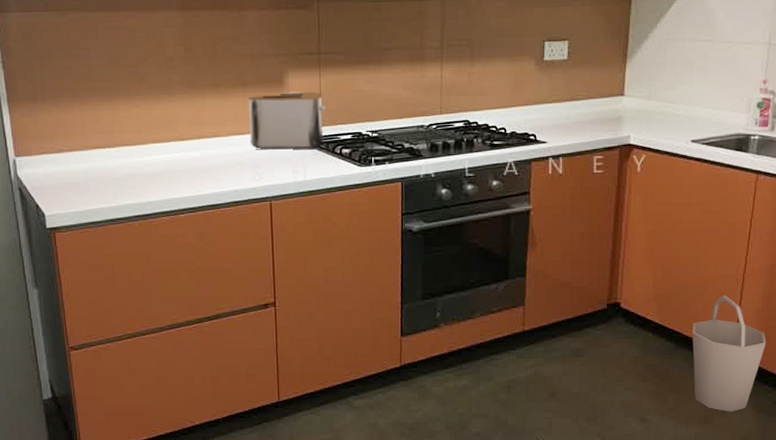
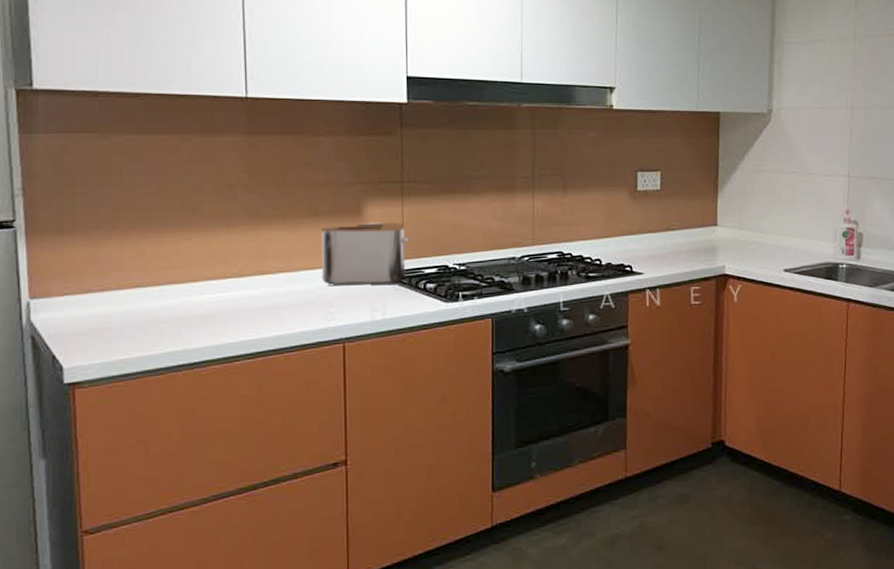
bucket: present [692,295,766,412] -> none [798,427,870,553]

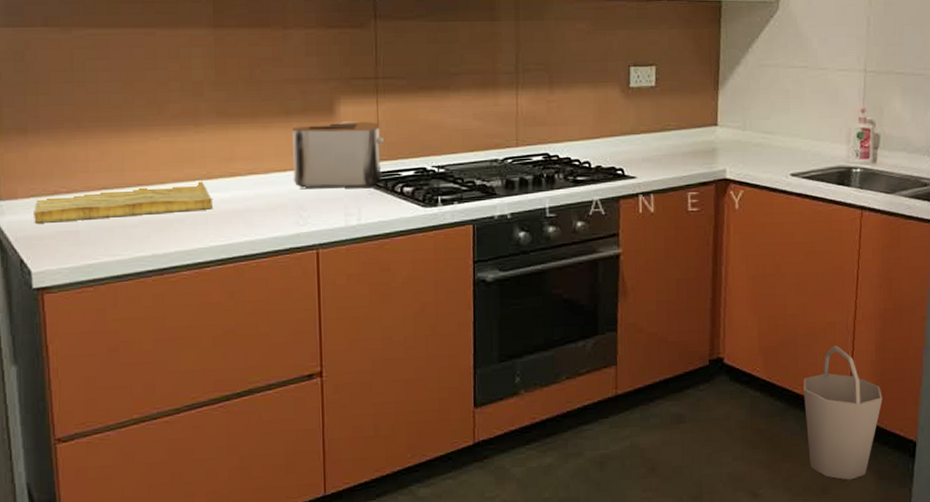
cutting board: none [67,279,243,321] -> present [33,181,212,223]
bucket: none [798,427,870,553] -> present [803,345,883,480]

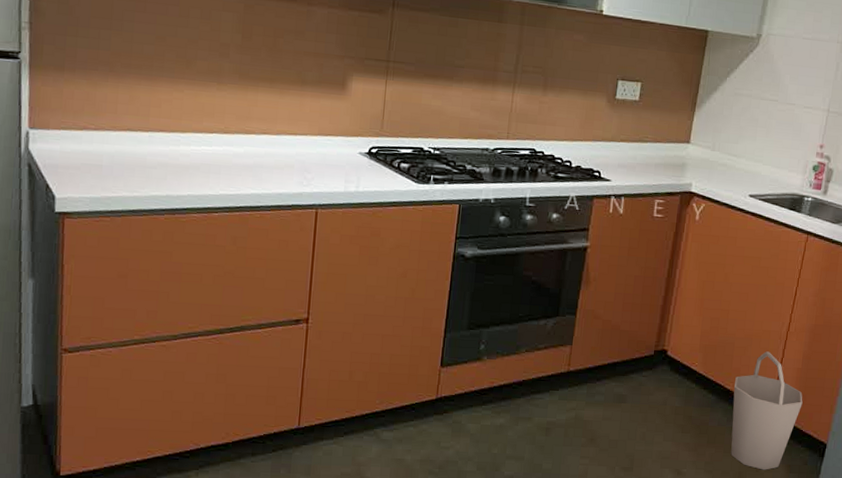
cutting board: present [33,181,212,223] -> none [62,132,226,161]
toaster: present [292,121,385,189] -> none [301,95,389,160]

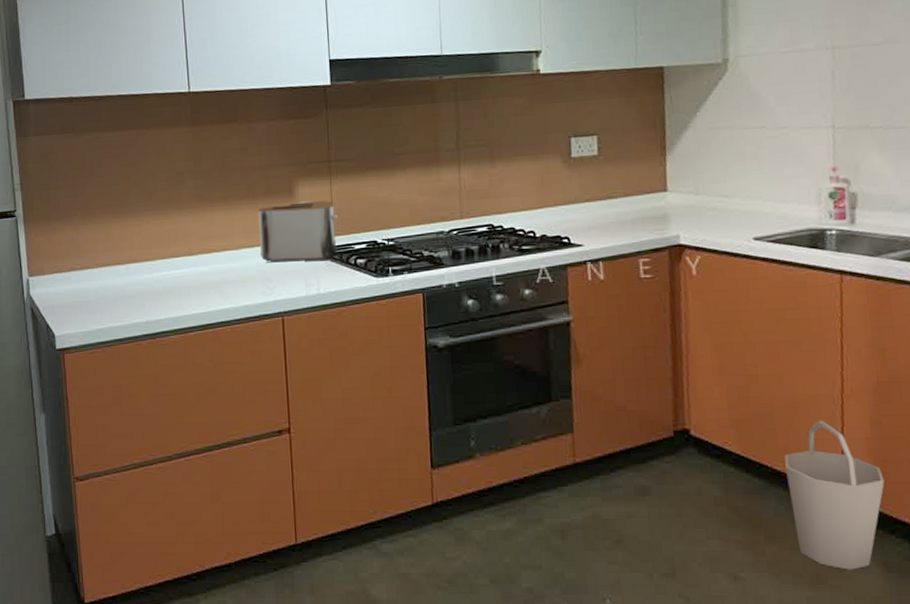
toaster: none [301,95,389,160] -> present [258,200,339,262]

